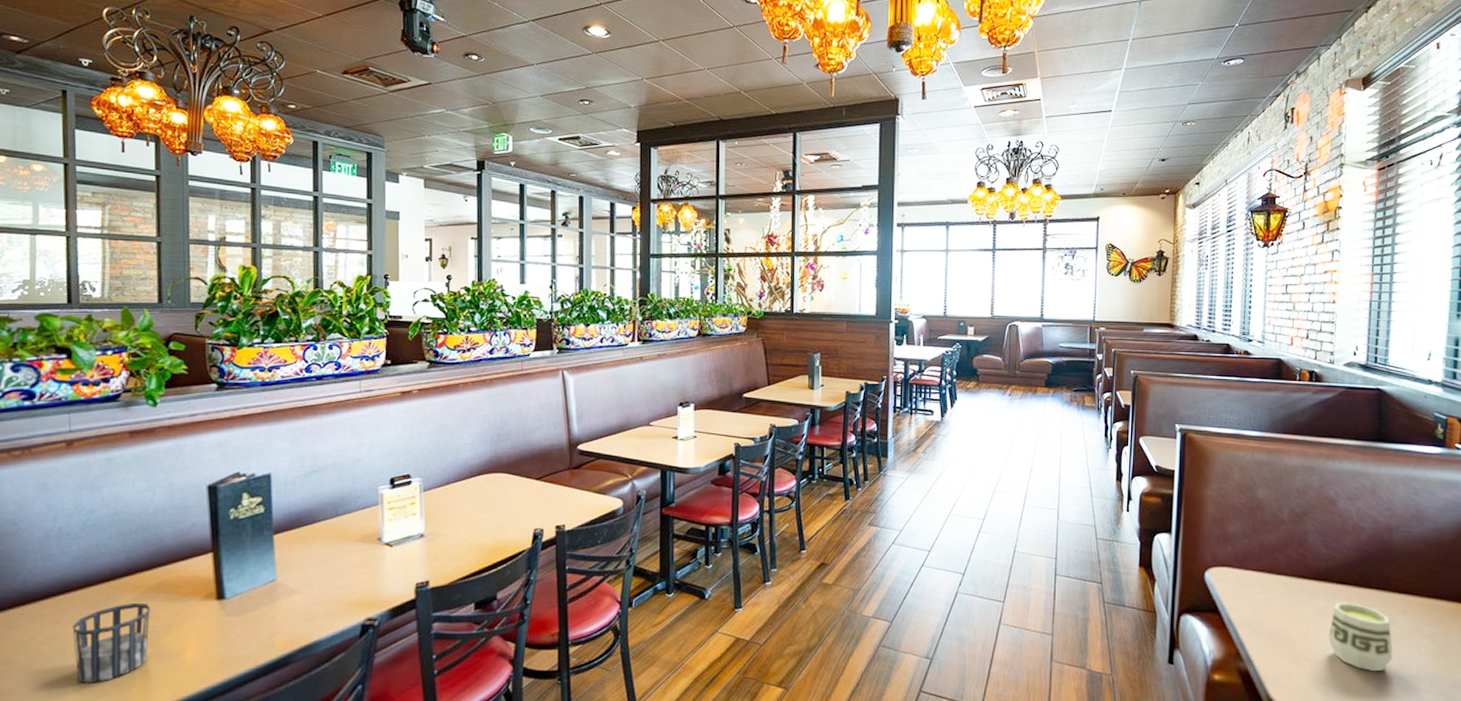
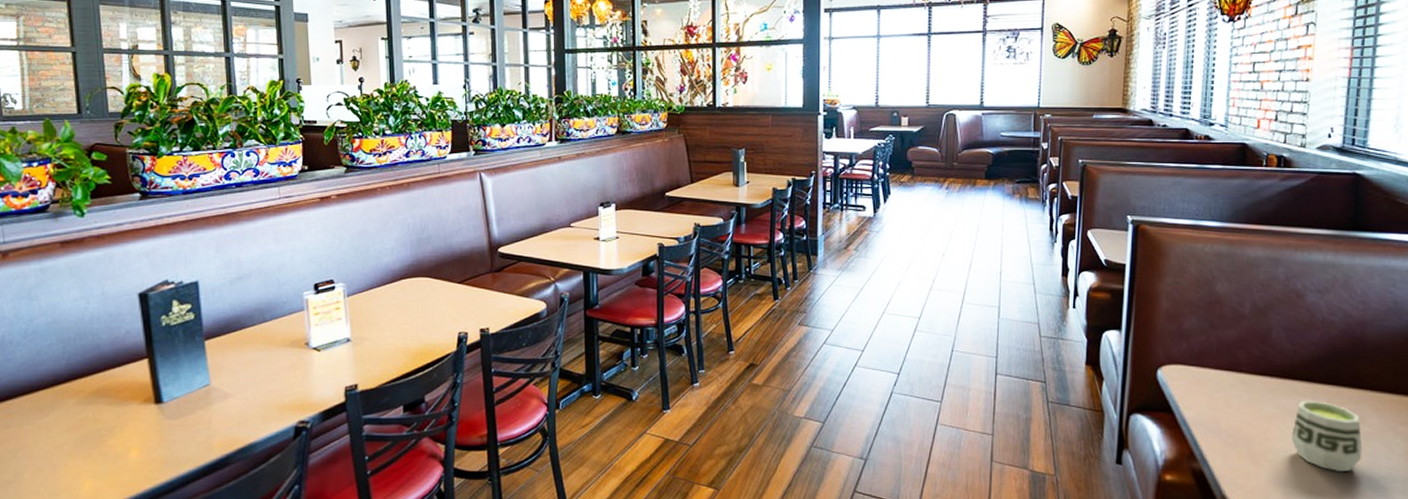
cup: present [72,602,151,684] -> none [22,407,94,483]

